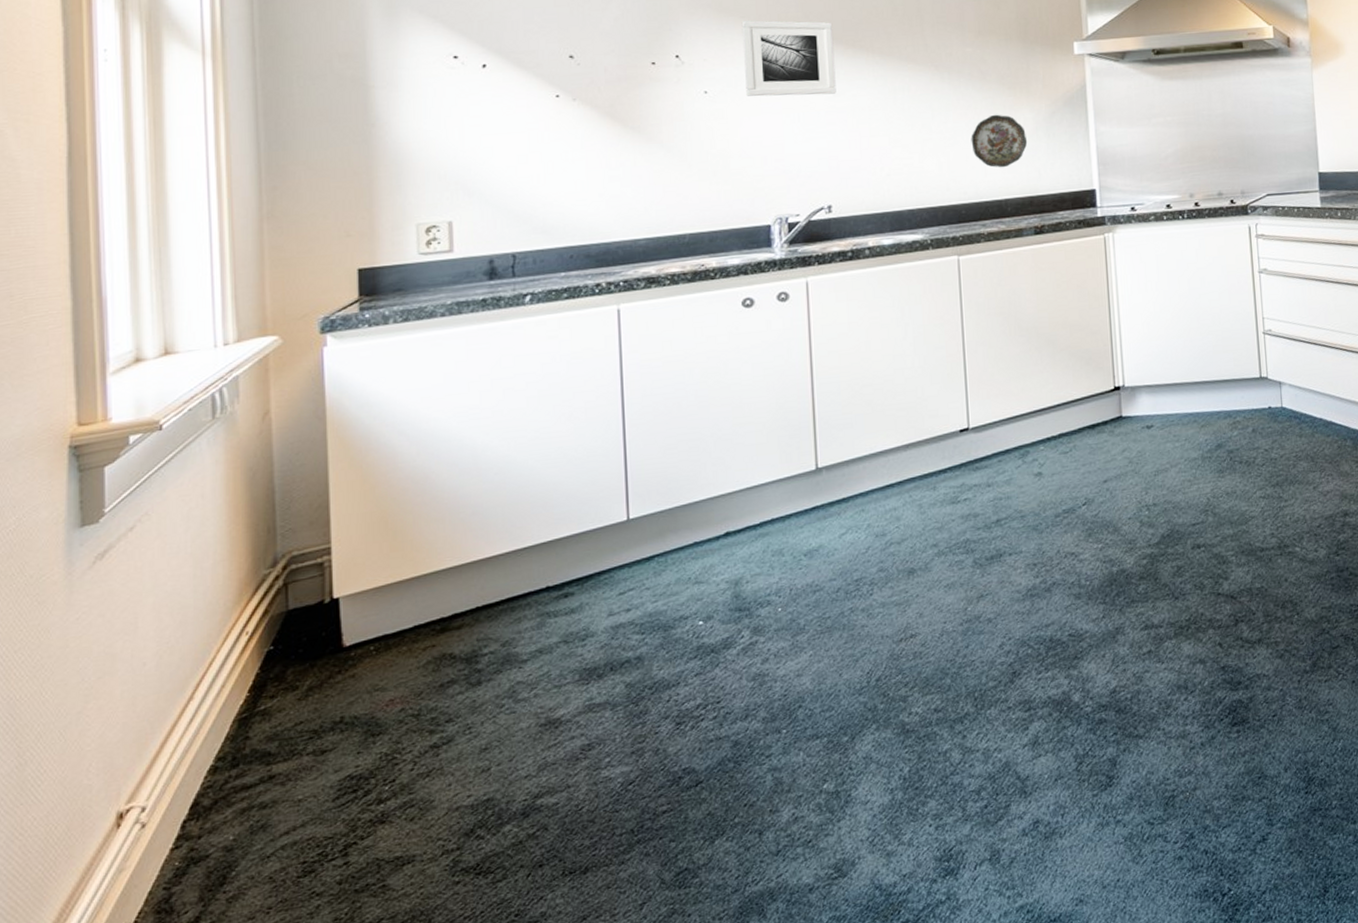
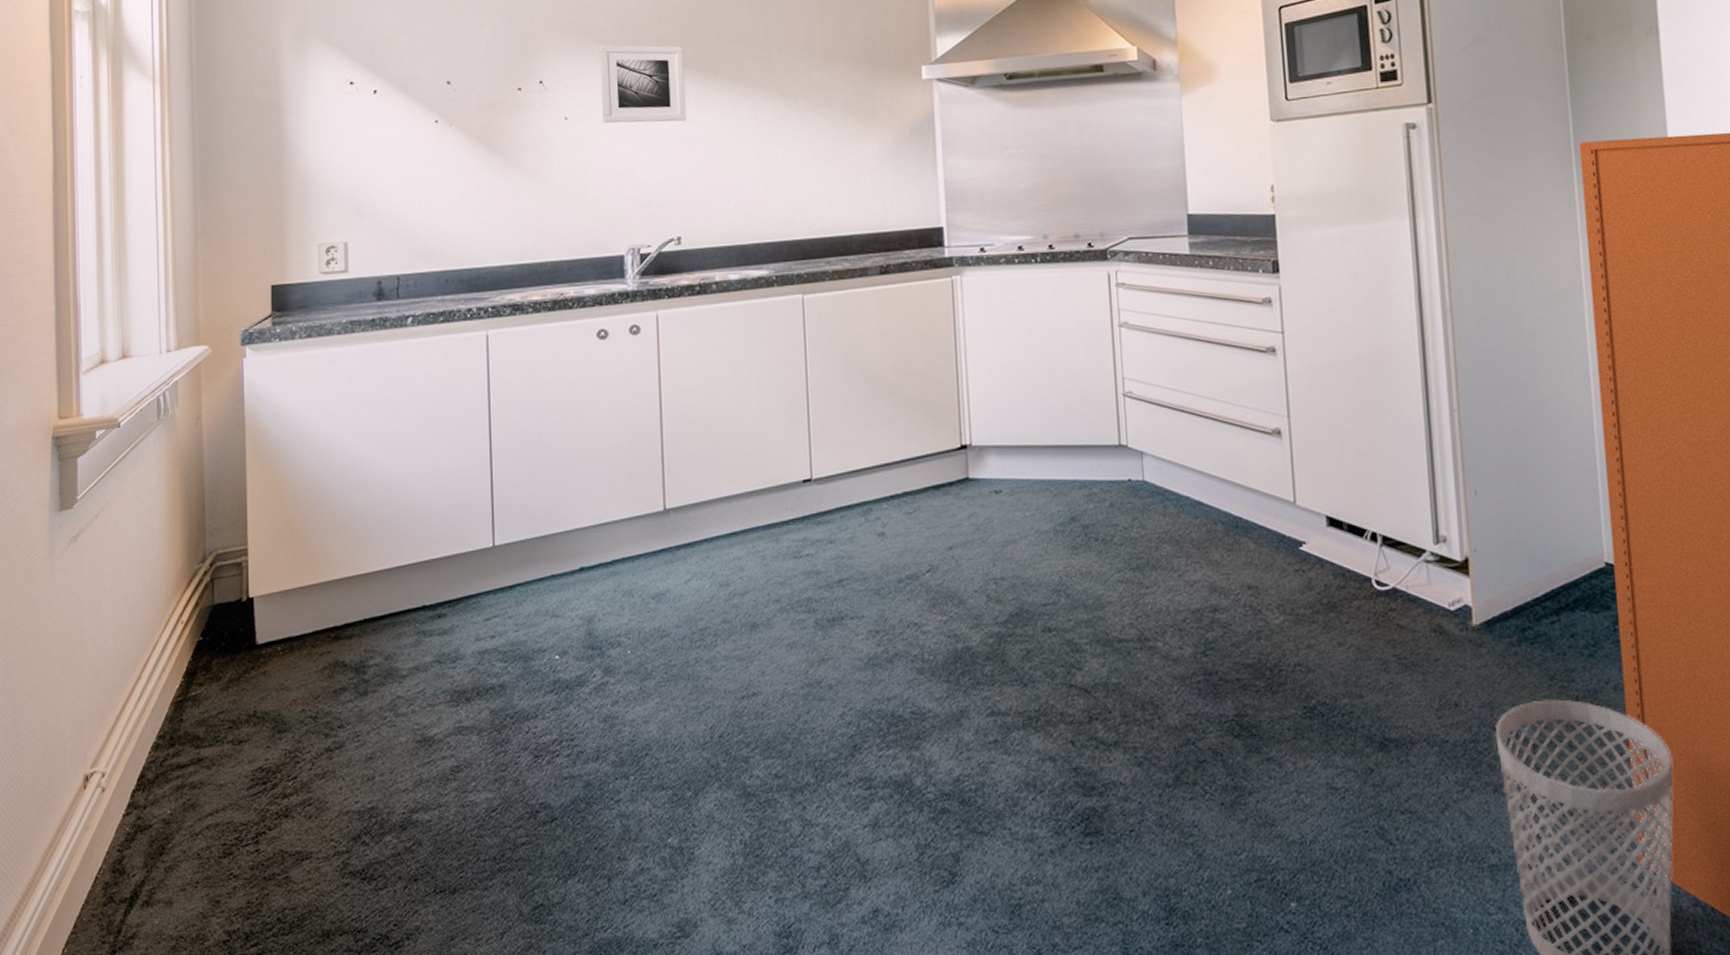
decorative plate: present [971,114,1028,168] -> none [816,143,874,202]

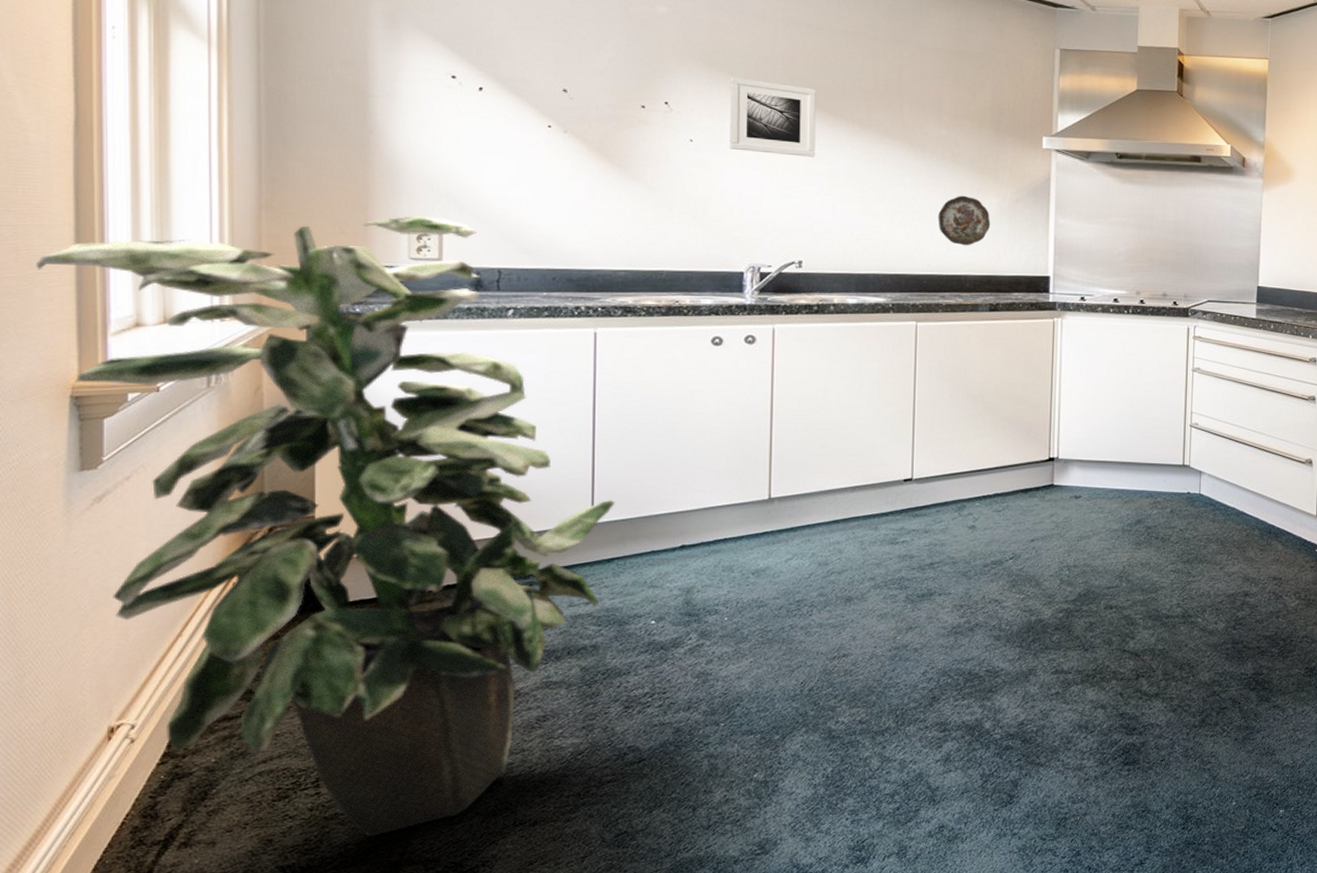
indoor plant: none [26,227,514,901] -> present [36,215,615,837]
decorative plate: none [816,143,874,202] -> present [938,195,991,246]

